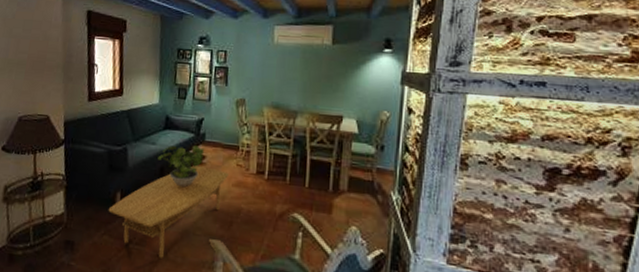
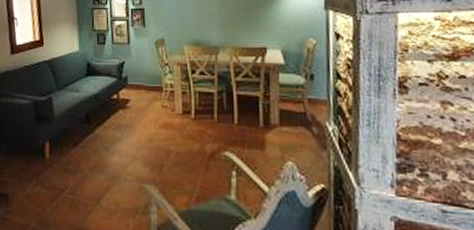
coffee table: present [108,165,230,258] -> none [38,110,156,206]
potted plant: present [157,145,205,188] -> none [82,90,129,133]

